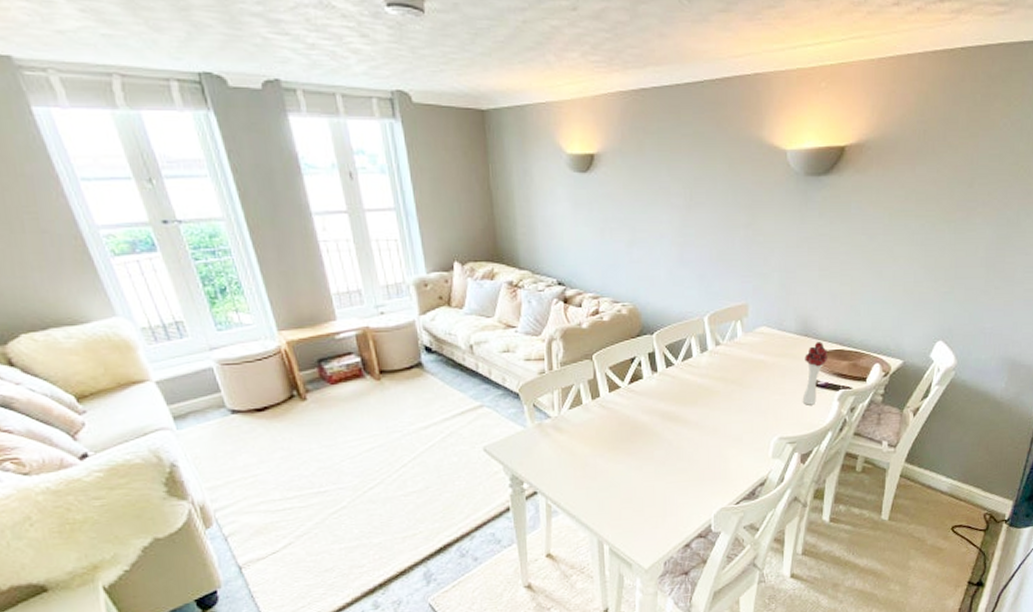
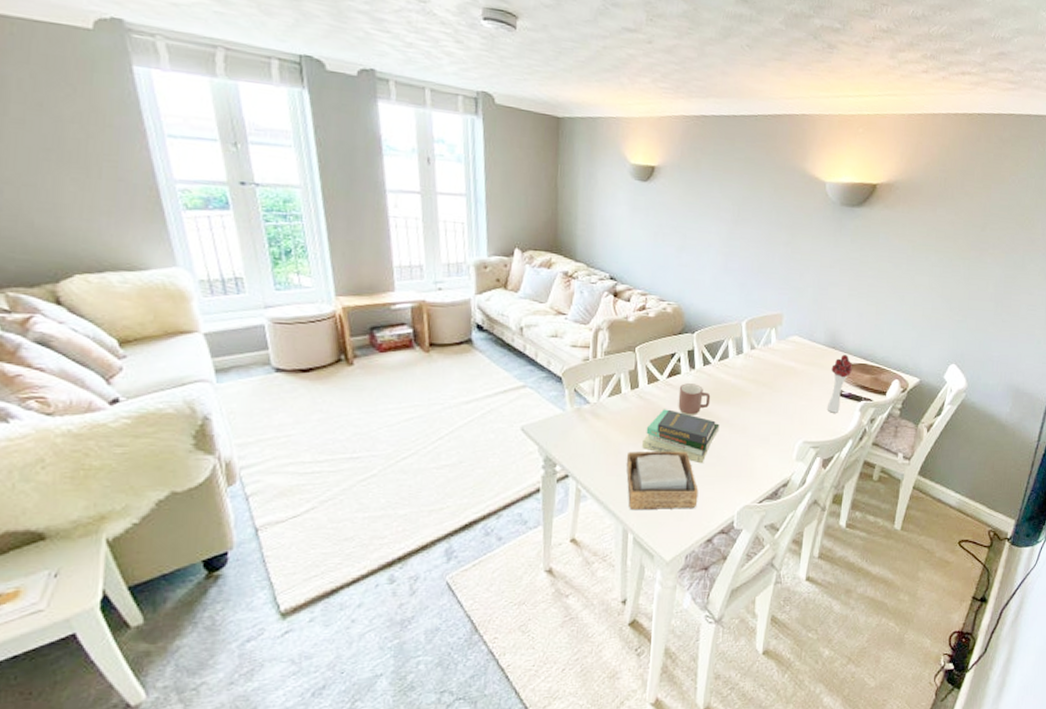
napkin holder: none [594,458,672,521] -> present [626,450,699,509]
books: none [609,416,689,468] -> present [642,409,720,462]
mug: none [642,387,677,421] -> present [678,383,711,415]

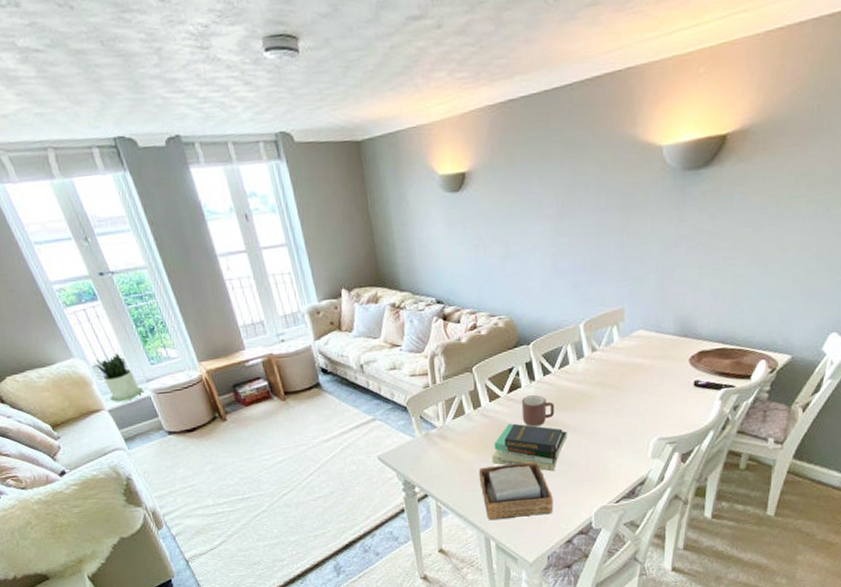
planter: none [203,270,257,326] -> present [95,353,143,402]
flower bouquet: present [827,354,852,413] -> none [682,341,708,406]

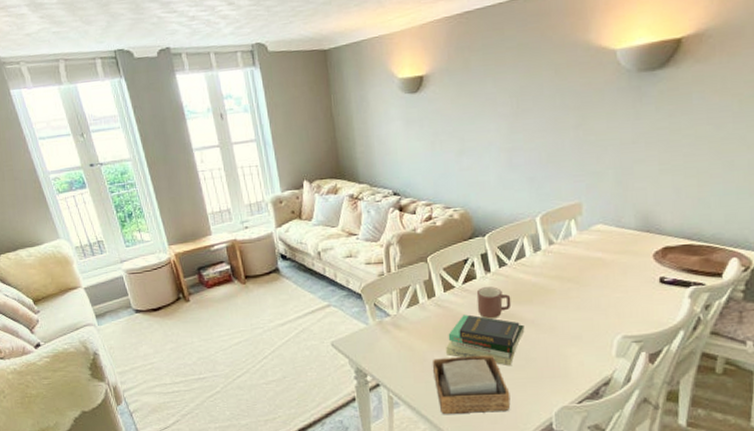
planter: present [95,353,143,402] -> none [77,236,117,281]

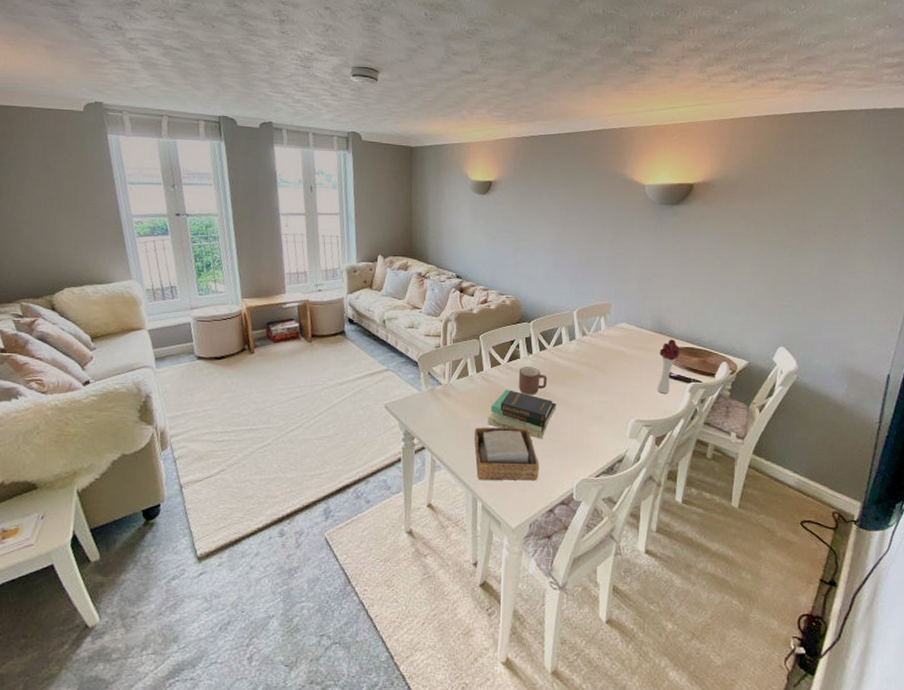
flower bouquet: none [647,237,674,303] -> present [657,339,680,394]

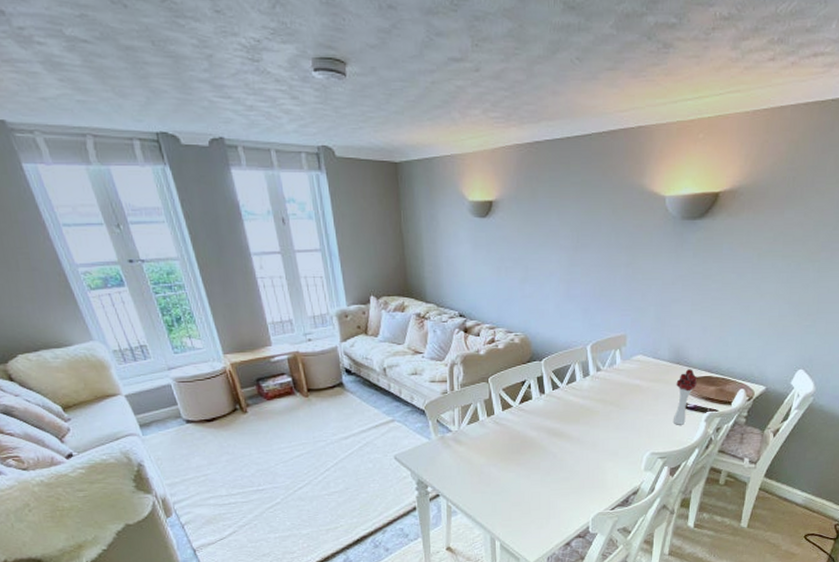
napkin holder: present [474,427,539,481] -> none [488,468,555,521]
books: present [488,389,557,438] -> none [502,432,571,477]
mug: present [518,367,547,395] -> none [531,407,561,436]

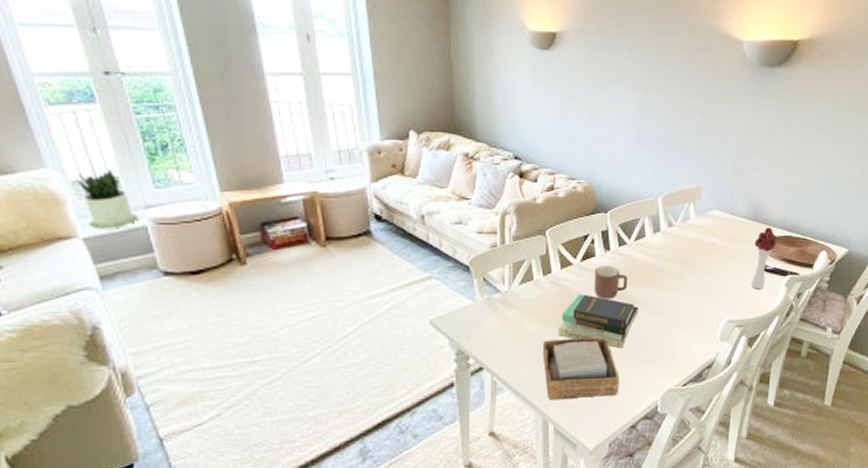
planter: none [116,340,164,388] -> present [76,169,138,229]
napkin holder: none [488,468,555,521] -> present [542,337,620,399]
books: none [502,432,571,477] -> present [558,294,639,348]
mug: none [531,407,561,436] -> present [594,266,628,299]

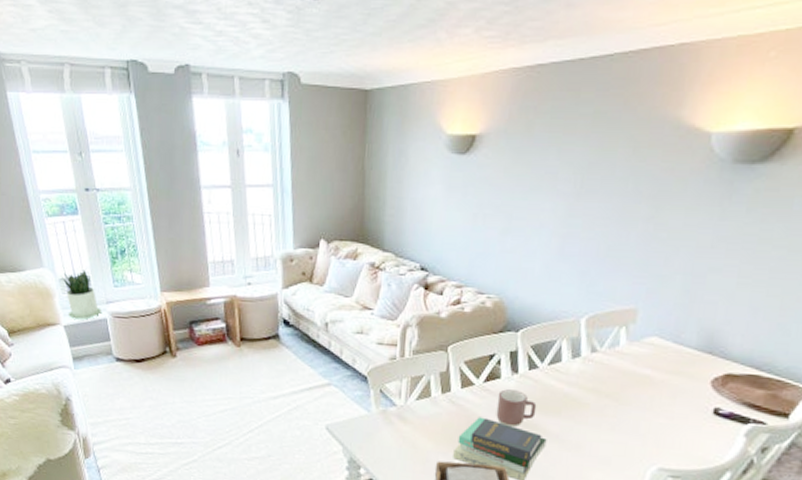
flower bouquet: present [751,227,777,289] -> none [695,362,738,437]

